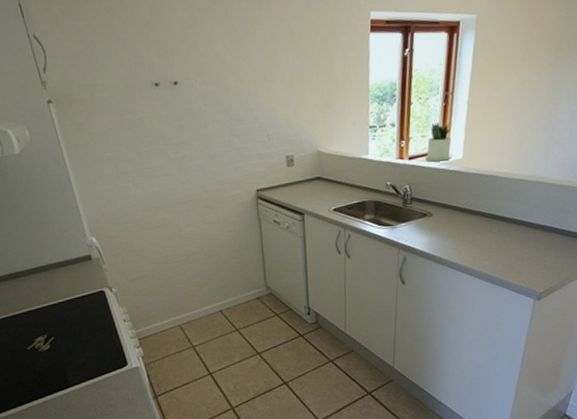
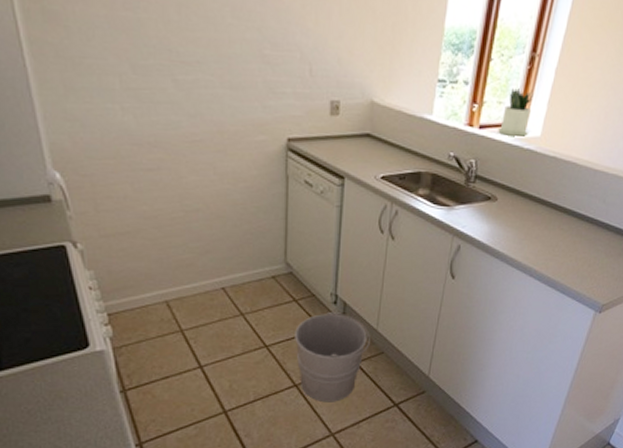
bucket: none [279,321,341,395] -> present [295,312,370,403]

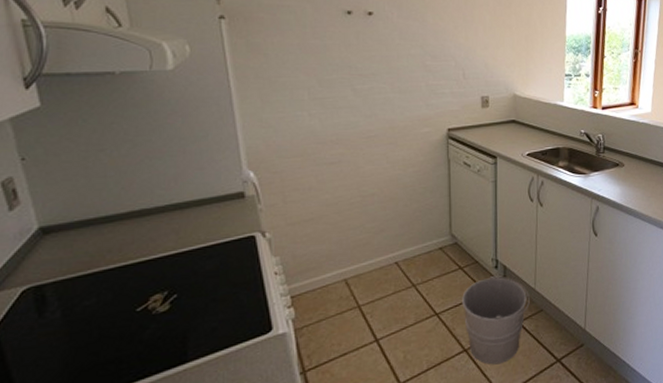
planter: present [498,87,535,137] -> none [617,76,642,113]

